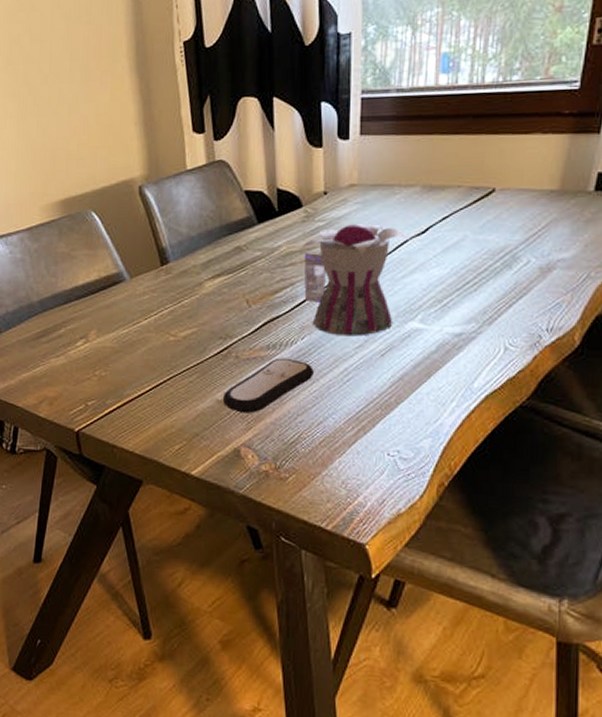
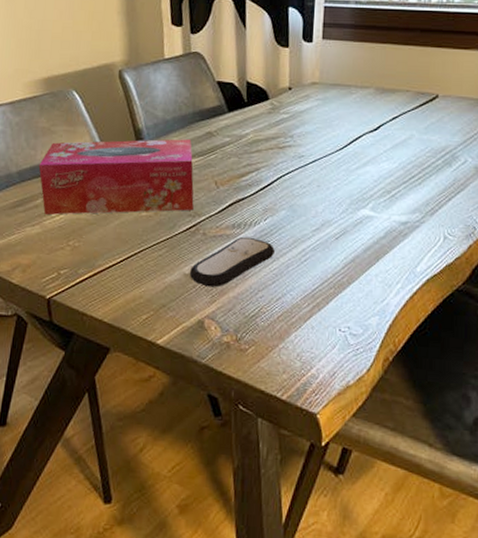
tissue box: none [60,256,225,344] -> present [38,139,194,215]
teapot: present [301,223,411,337] -> none [267,117,365,220]

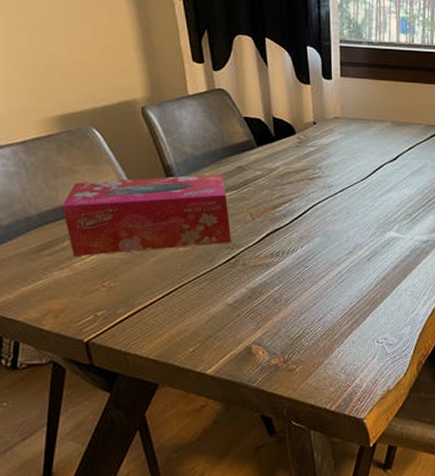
remote control: present [190,236,275,287] -> none [233,264,313,315]

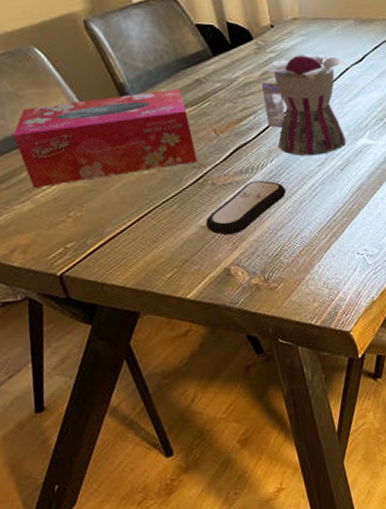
remote control: none [233,264,313,315] -> present [206,180,286,235]
teapot: none [296,149,386,245] -> present [257,53,352,156]

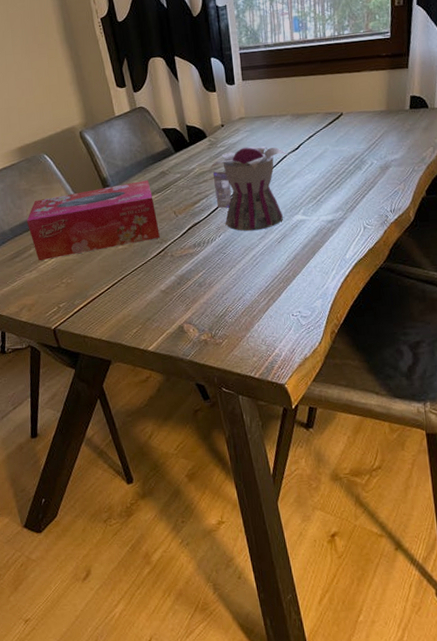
remote control: present [206,180,286,235] -> none [165,252,231,298]

